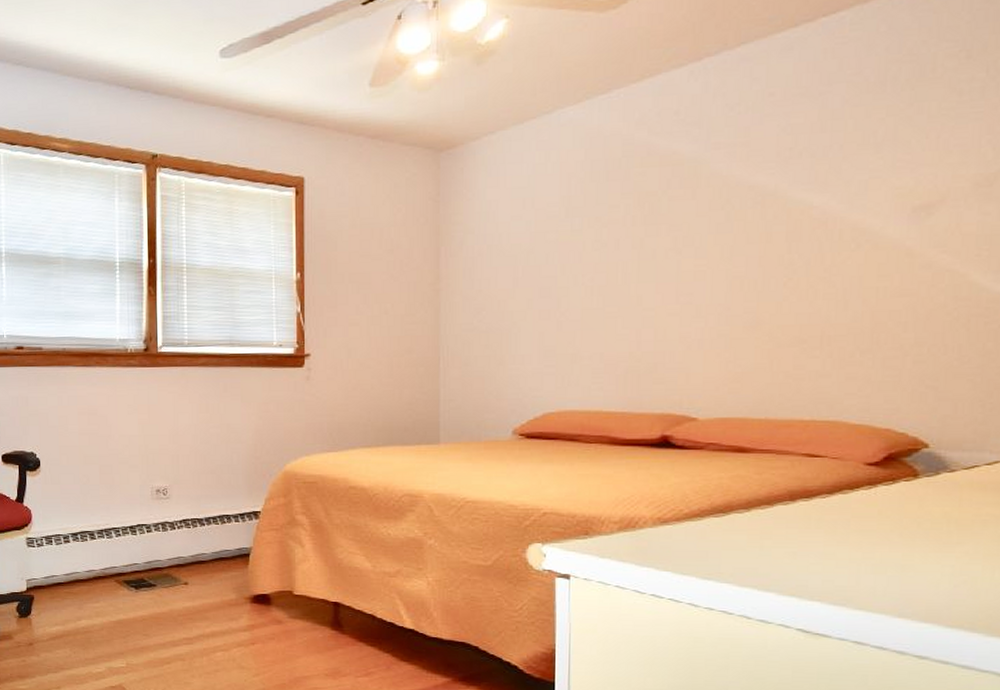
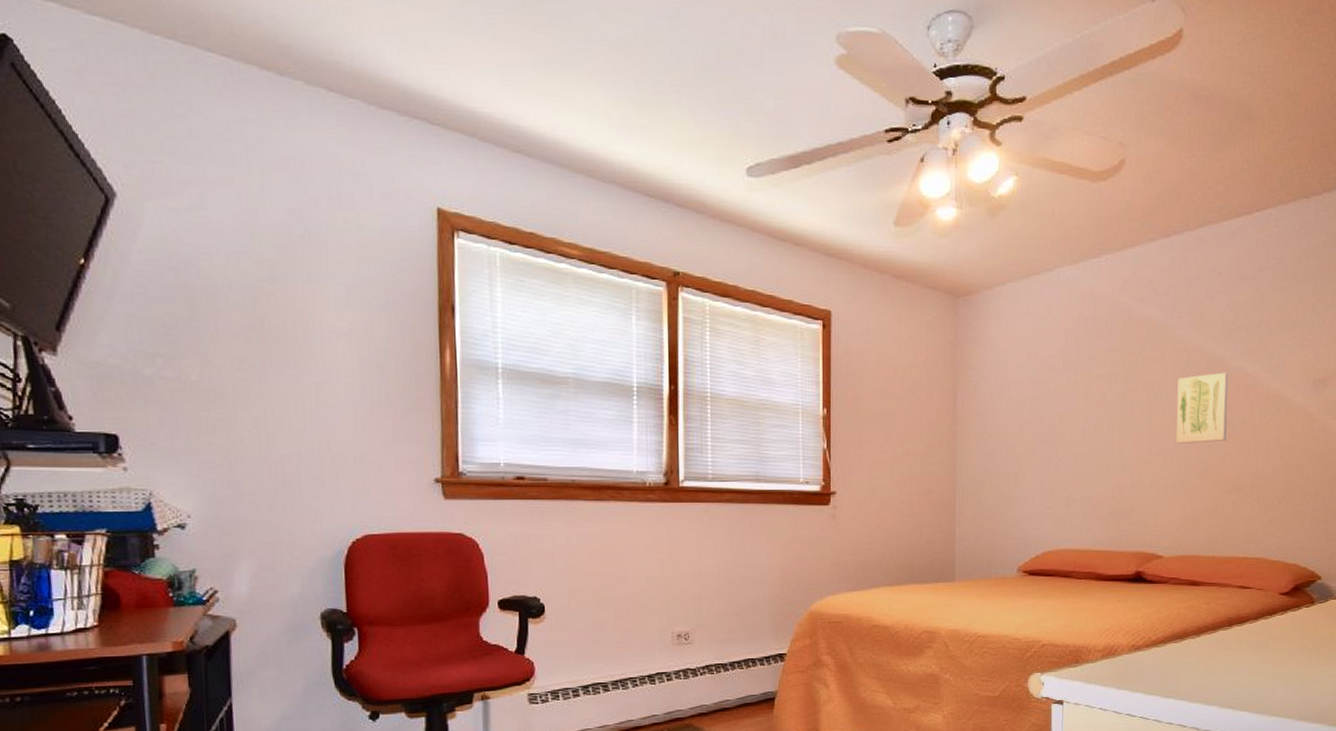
wall art: none [713,206,786,291] -> present [1176,372,1228,443]

